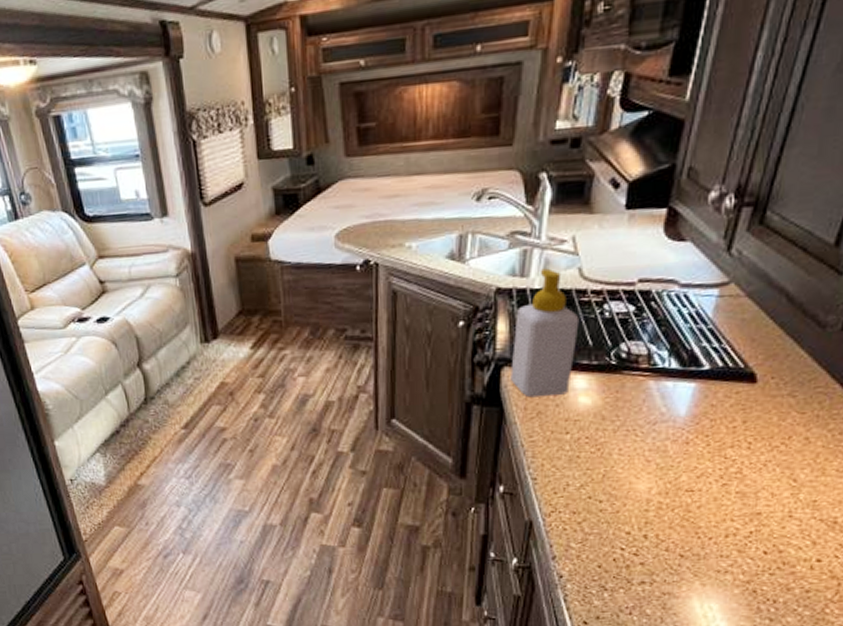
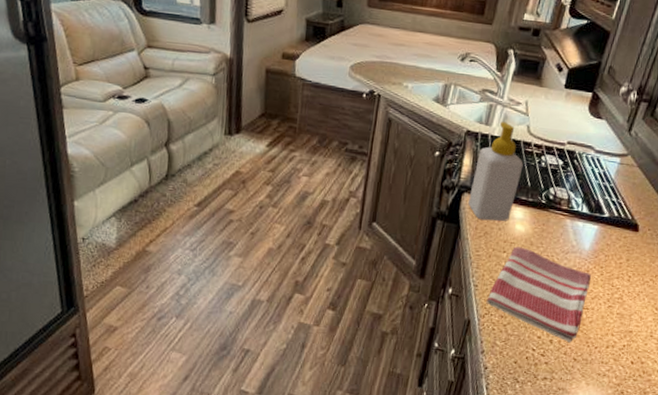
dish towel: none [551,424,694,537] -> present [486,246,592,343]

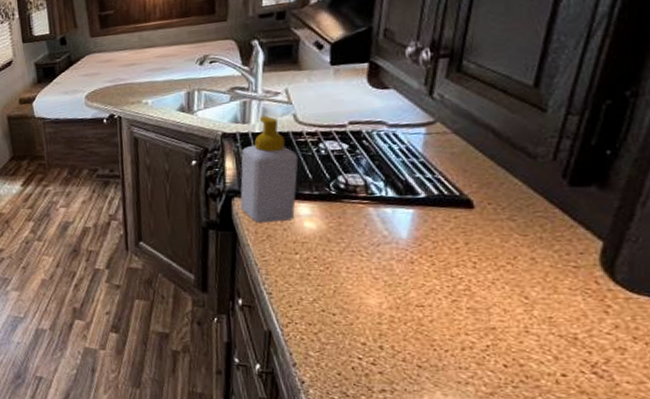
dish towel: present [486,246,592,343] -> none [286,245,419,348]

